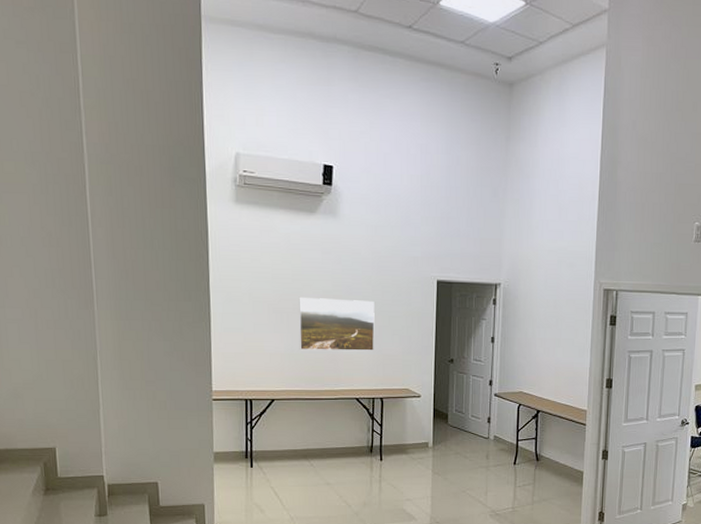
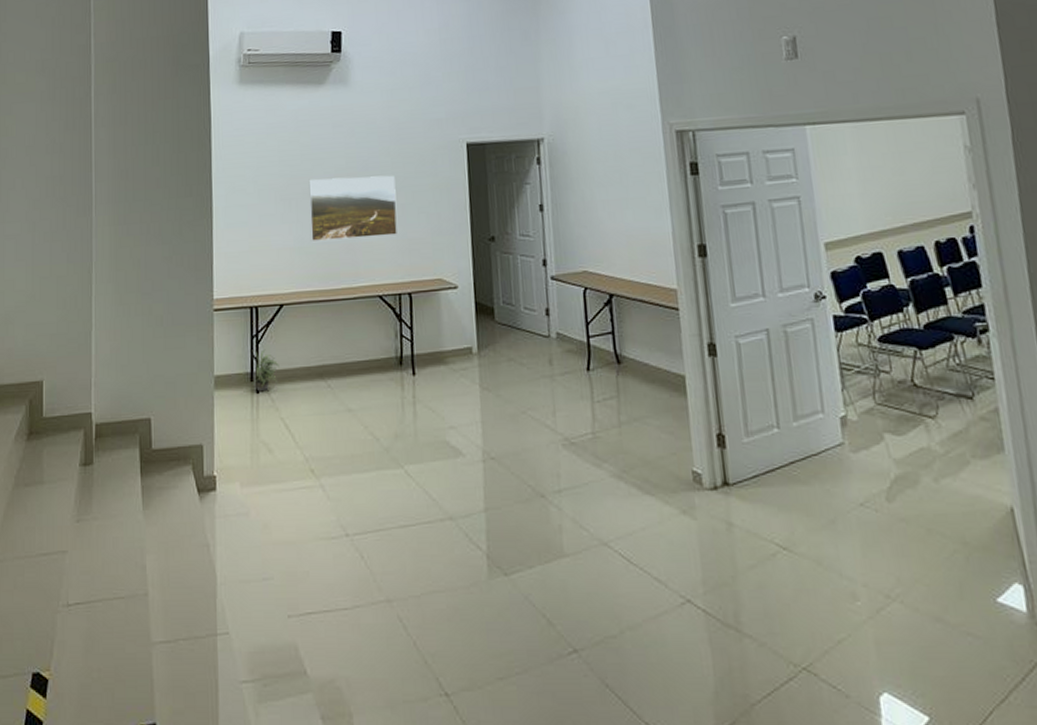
potted plant: none [246,434,270,467] -> present [252,349,279,392]

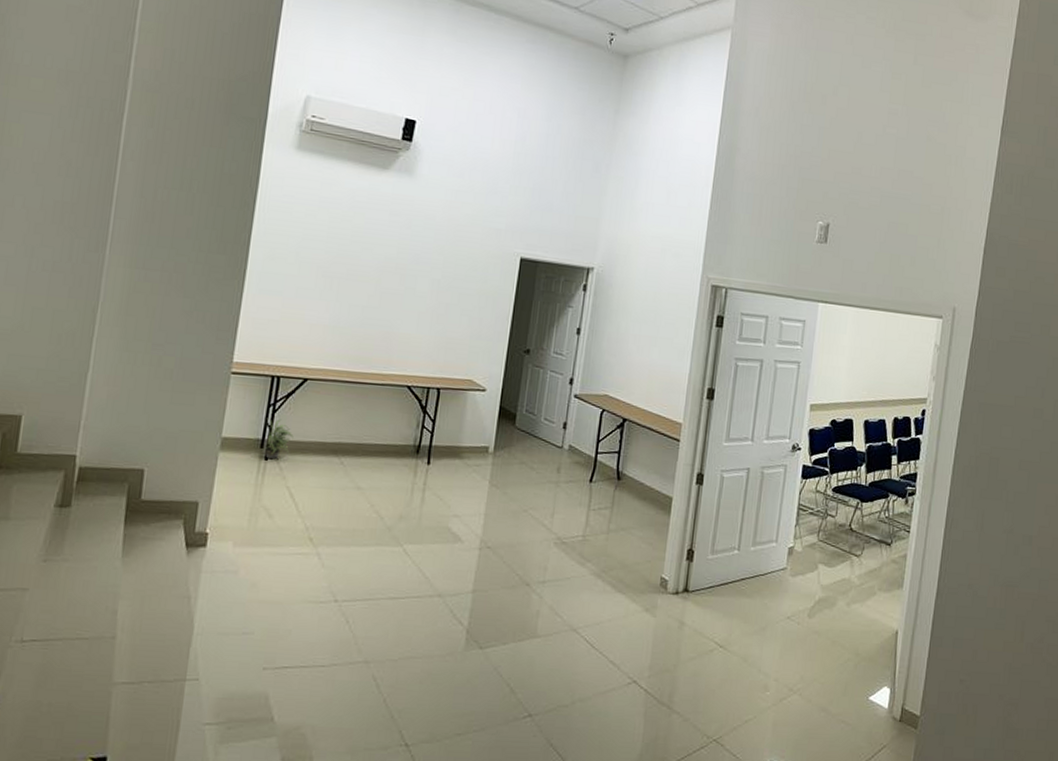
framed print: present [308,175,398,241] -> none [347,261,444,332]

